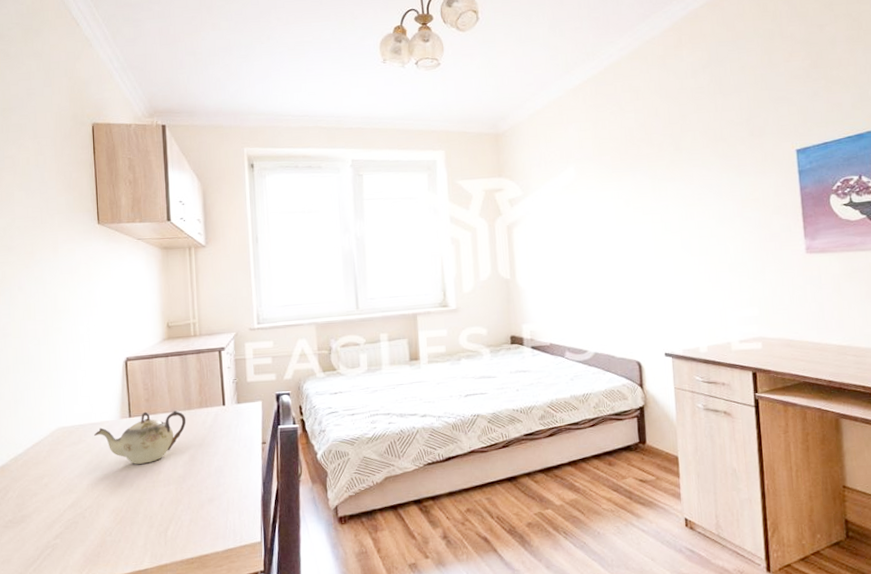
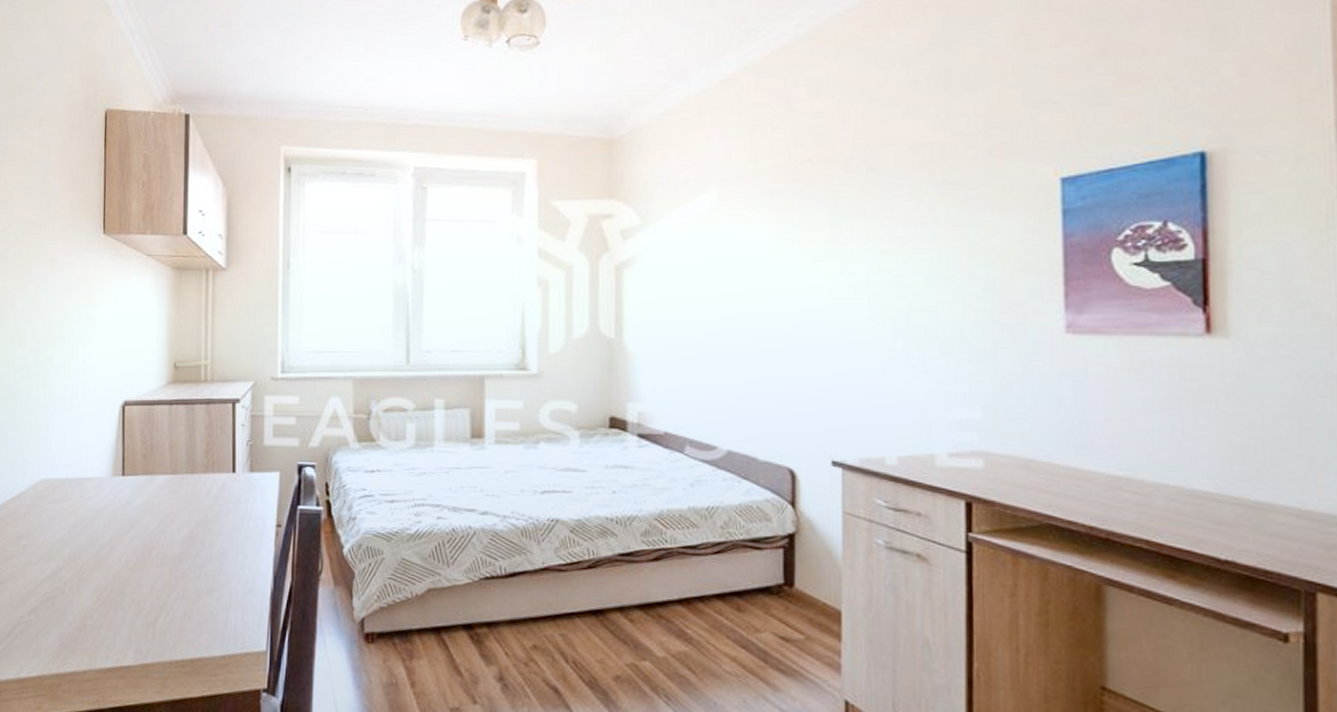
teapot: present [94,411,187,464] -> none [81,470,188,535]

